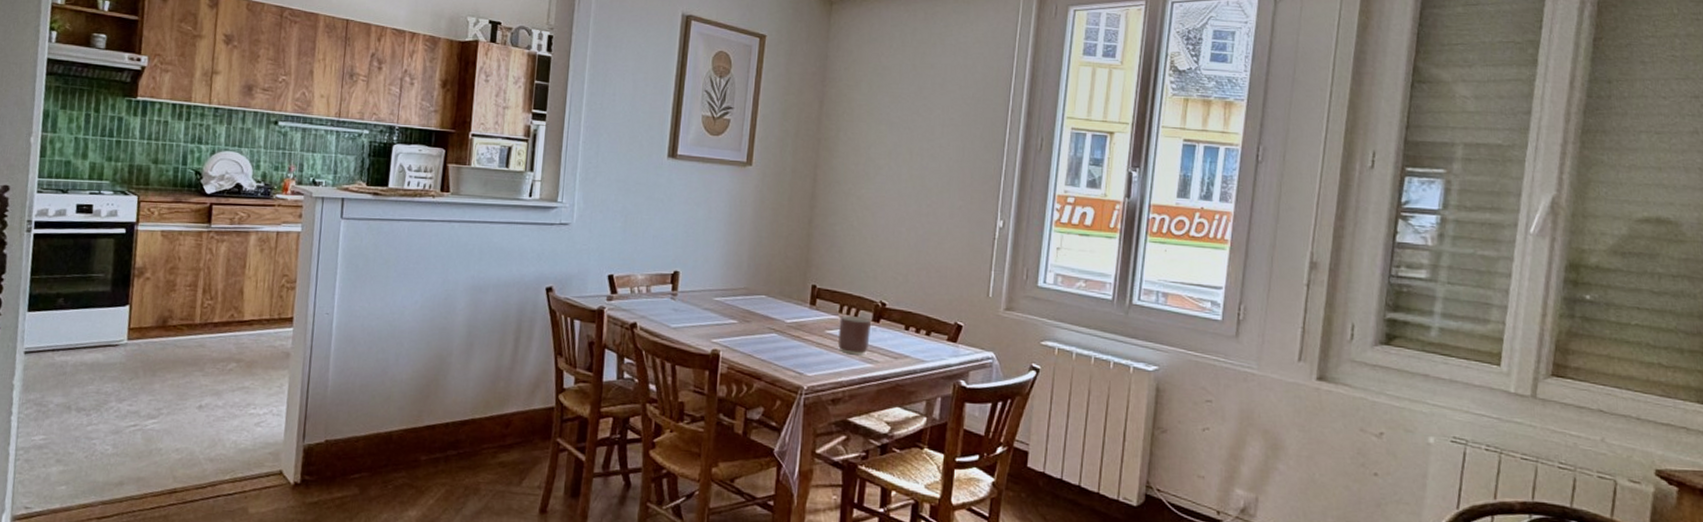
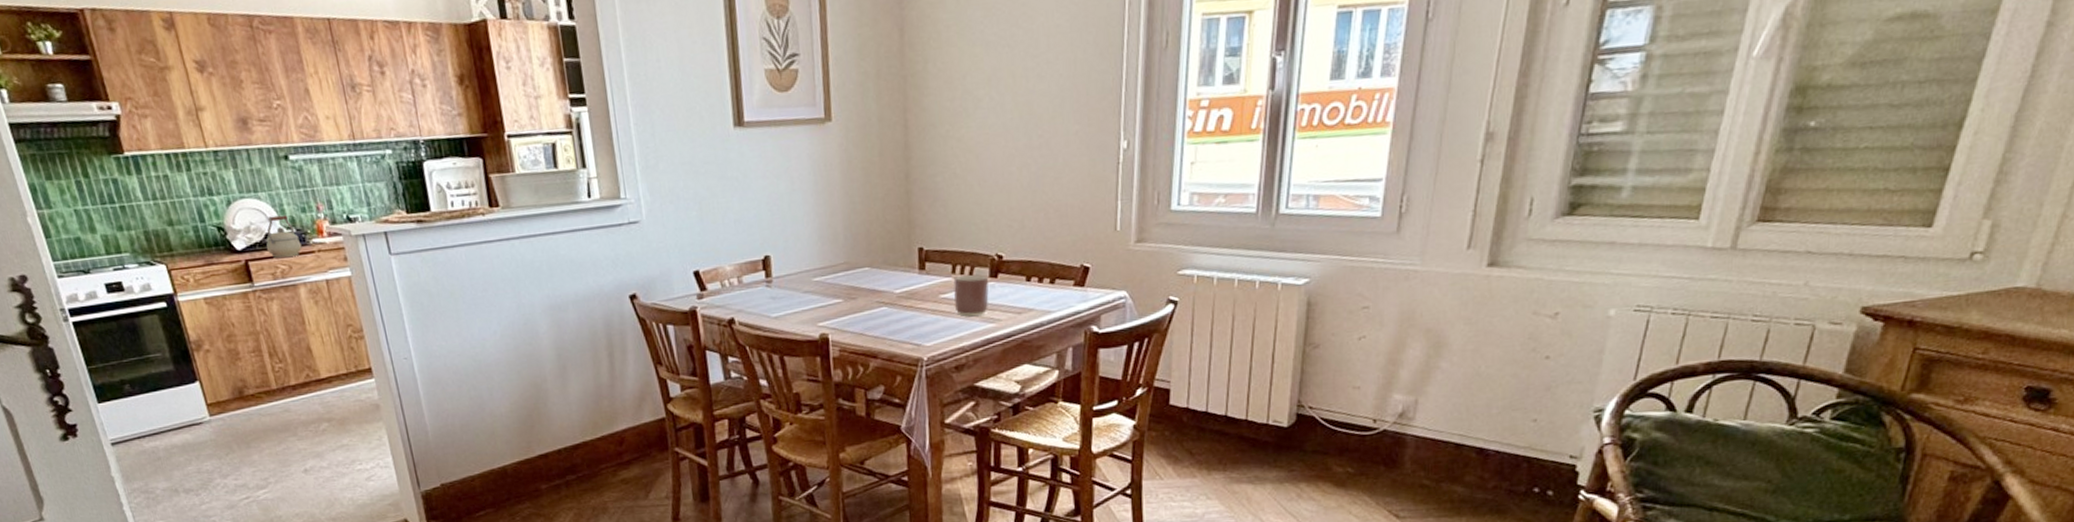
kettle: none [232,169,266,208] -> present [265,215,302,259]

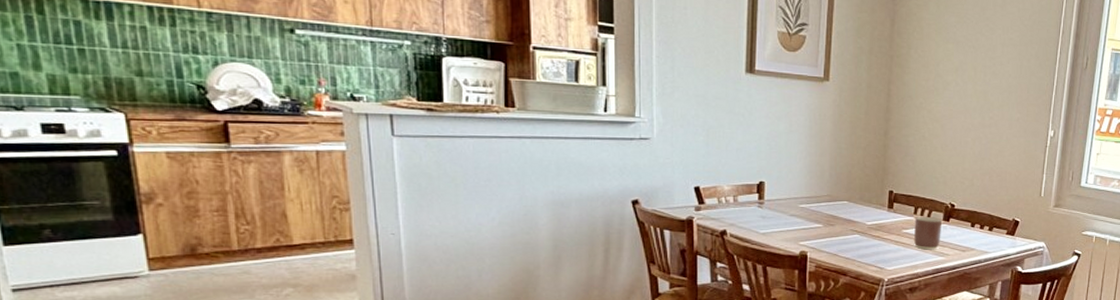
kettle: present [265,215,302,259] -> none [252,83,294,125]

